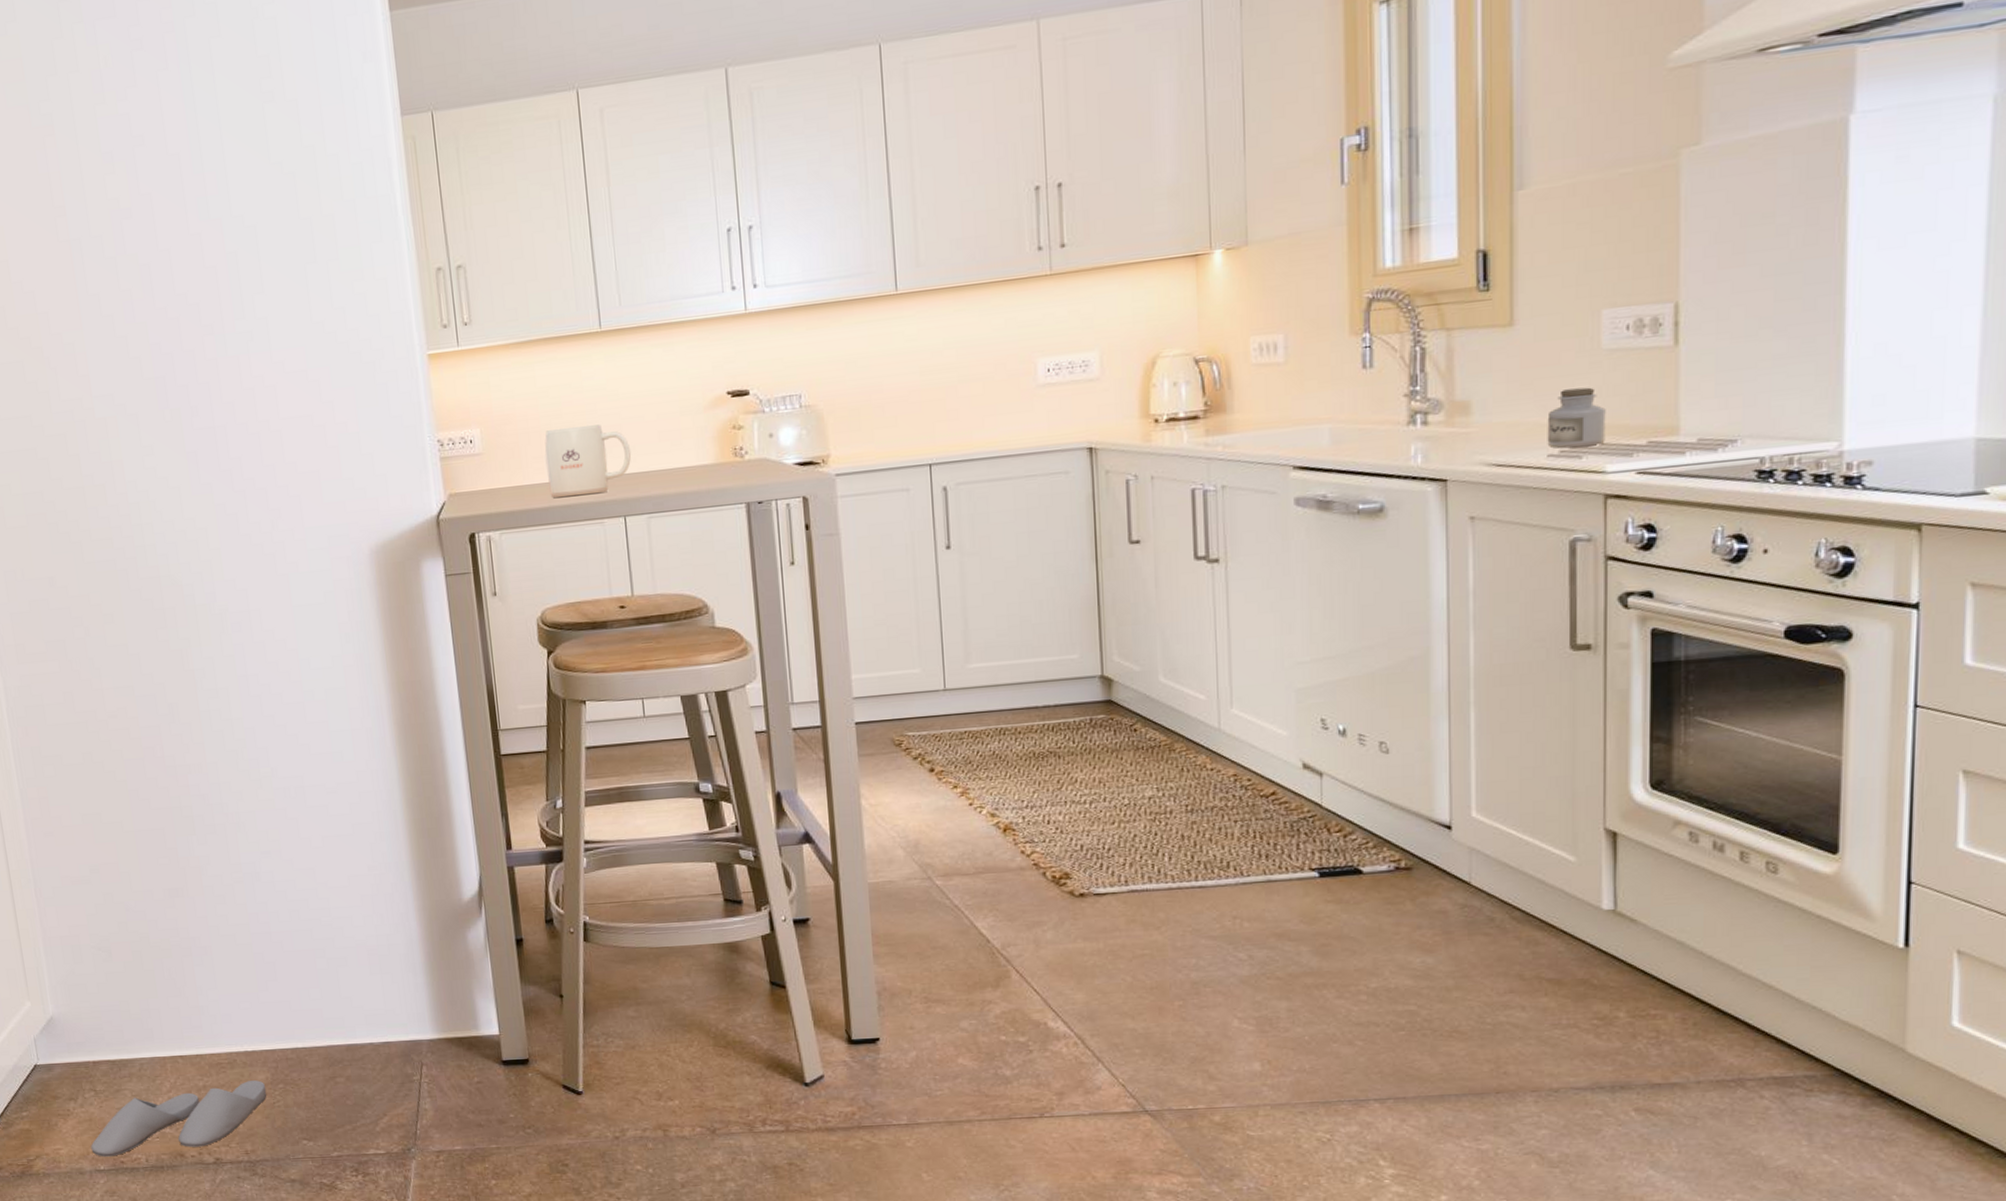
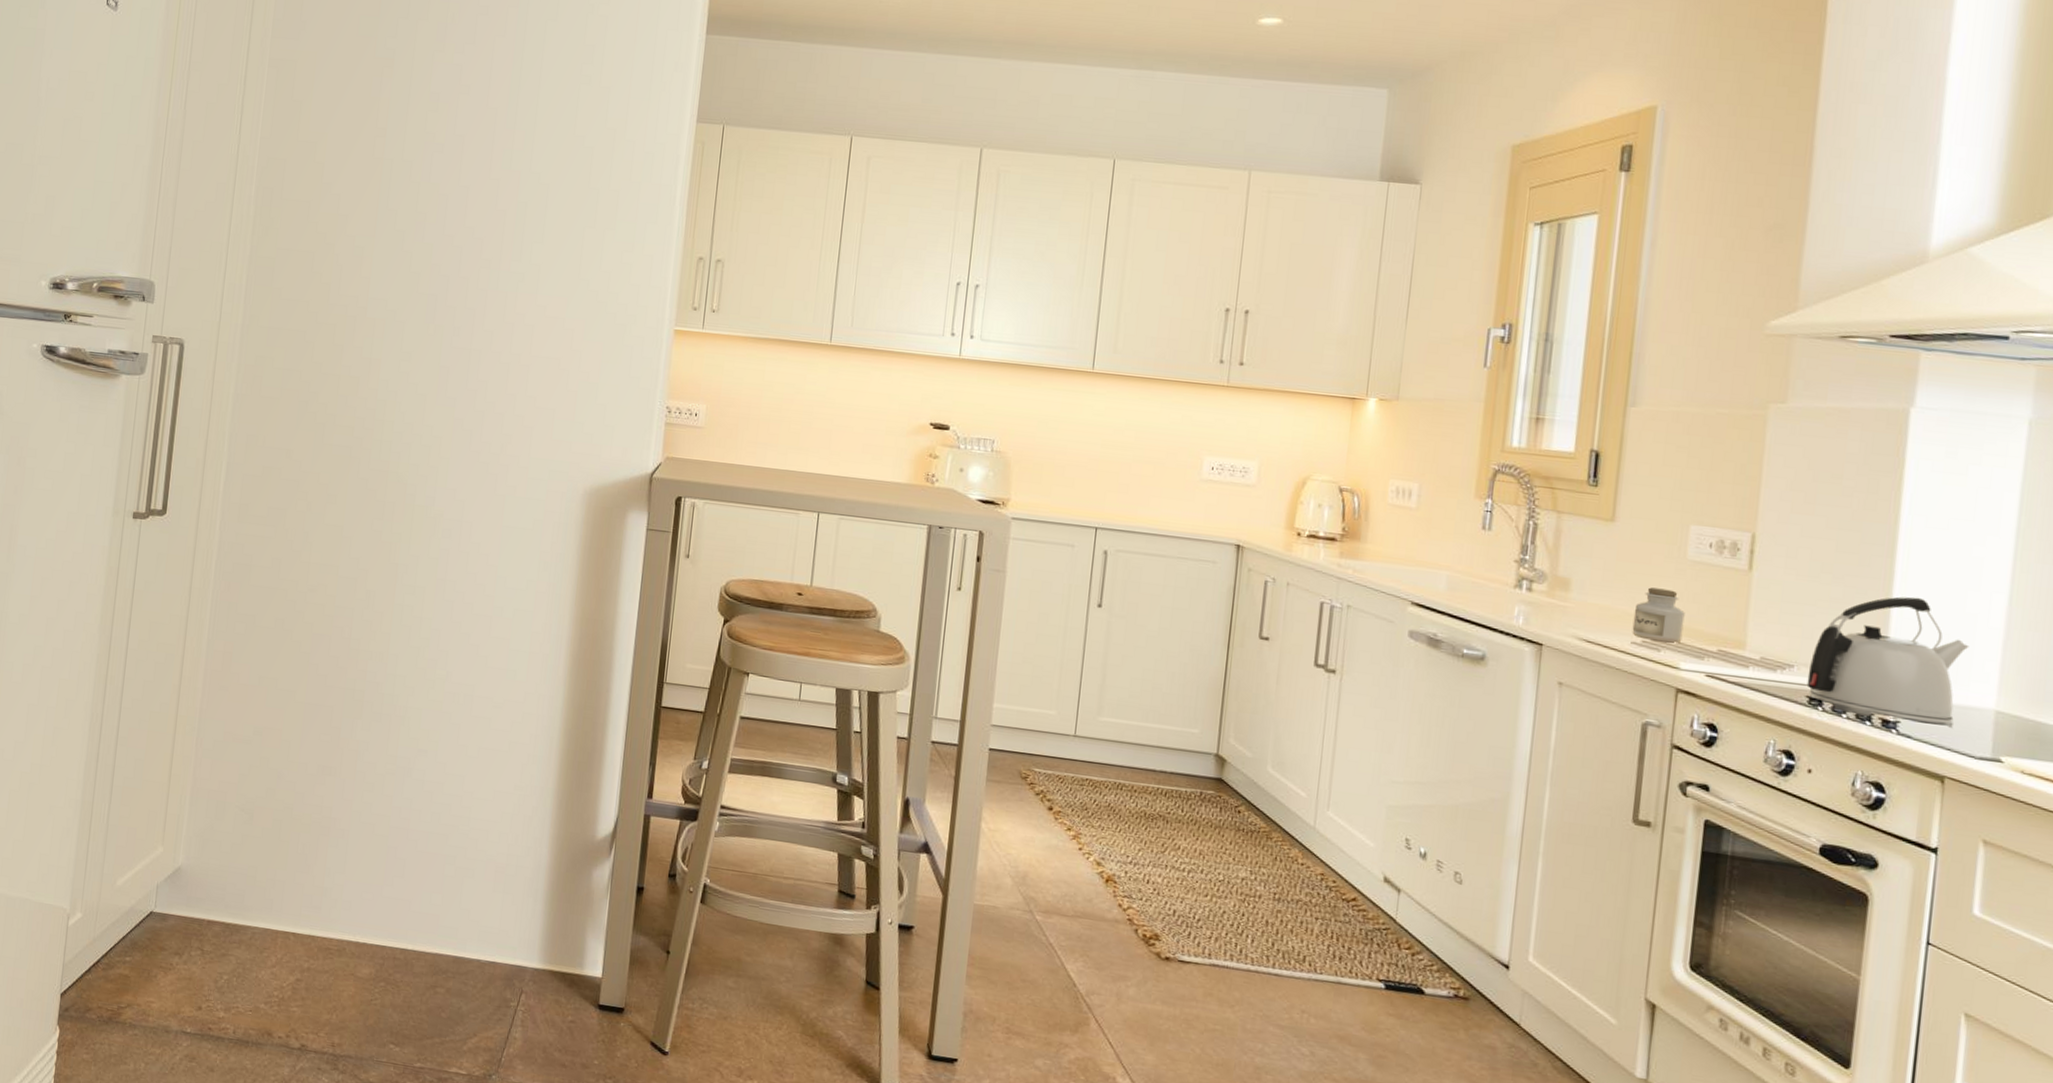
slippers: present [91,1080,267,1157] -> none [183,965,368,1030]
mug: present [544,424,632,498] -> none [756,420,836,487]
kettle: none [1754,331,1940,479] -> present [1806,596,1969,728]

